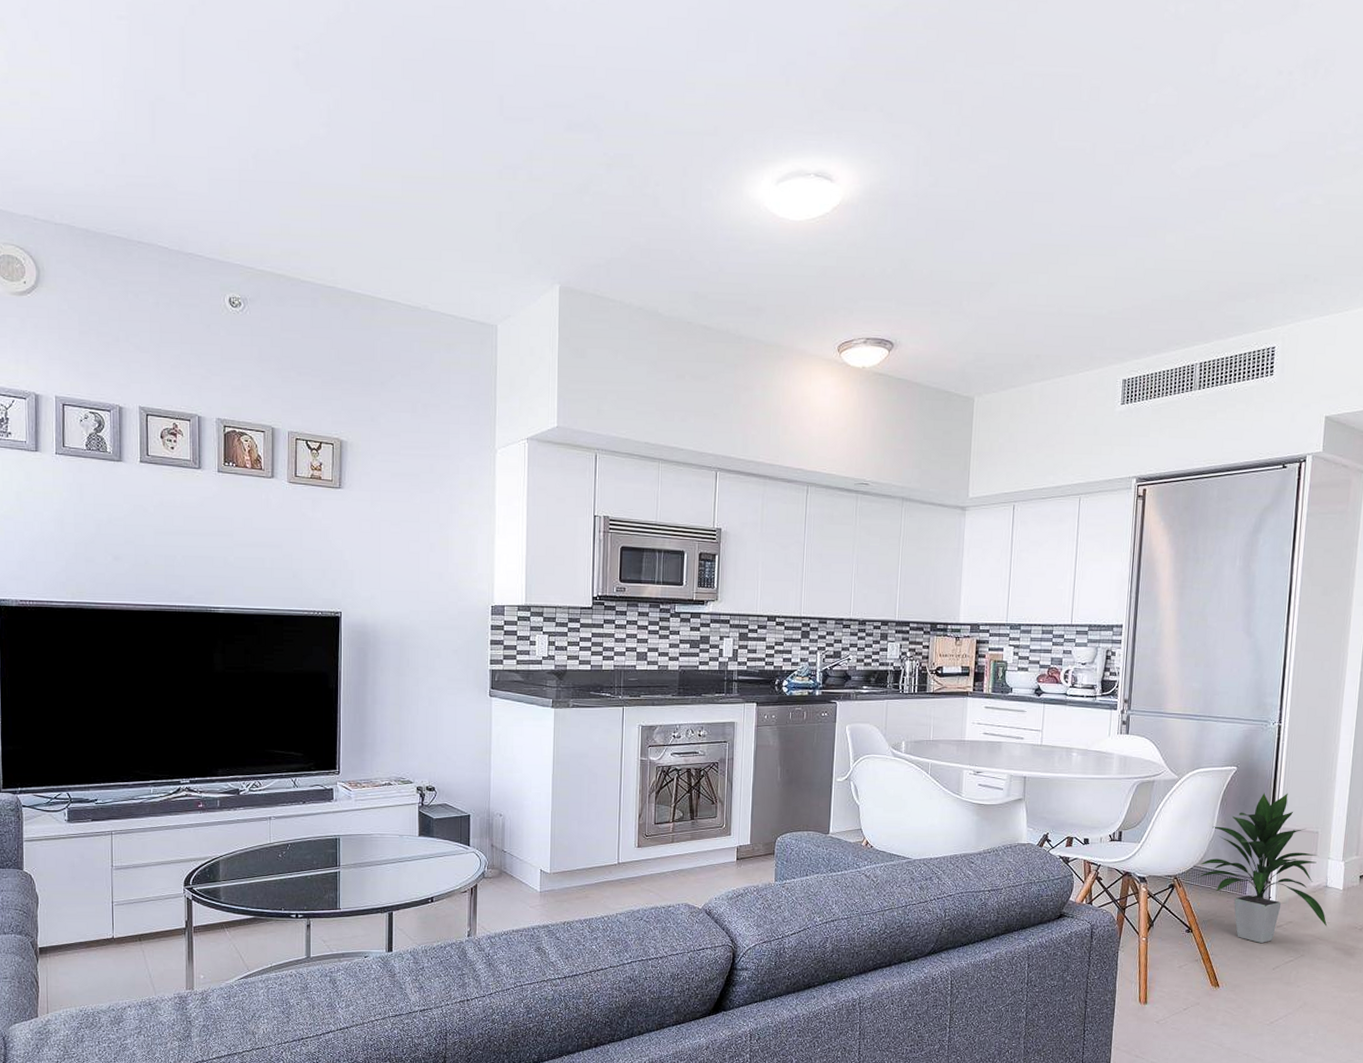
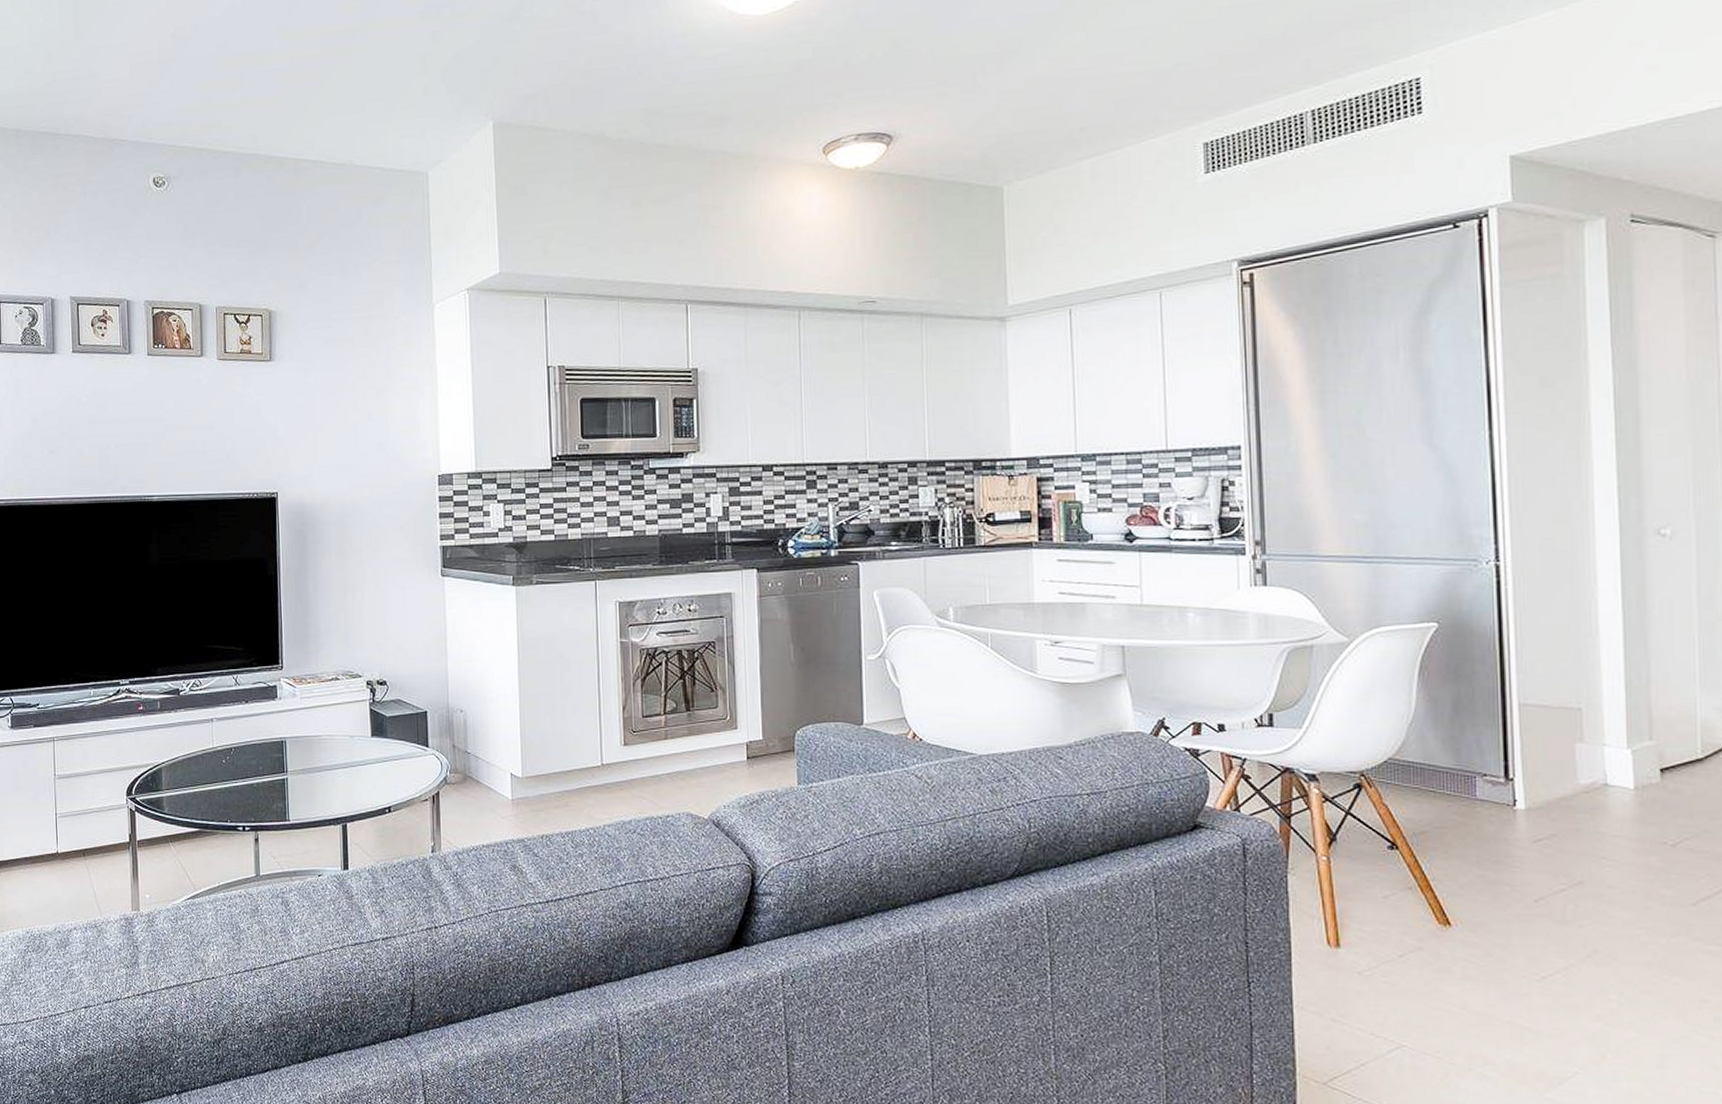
indoor plant: present [1197,792,1328,943] -> none [1395,655,1616,864]

